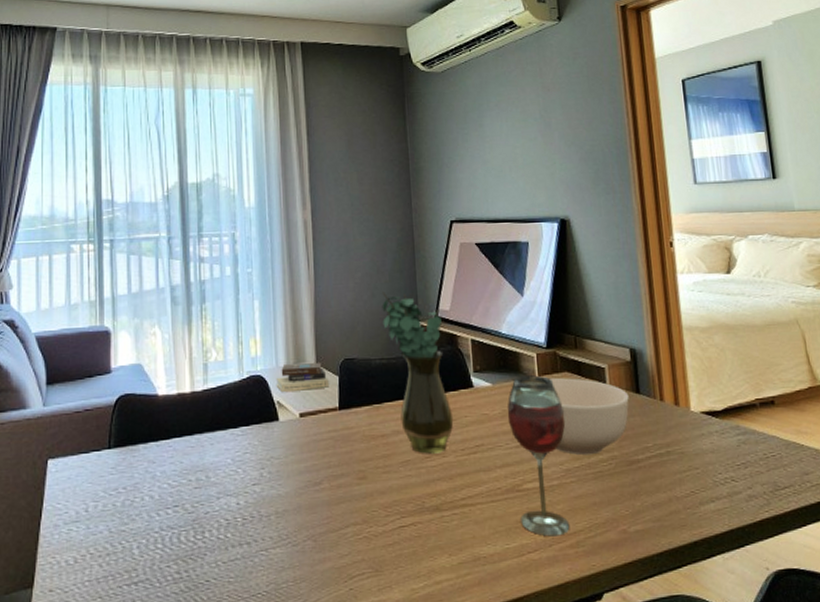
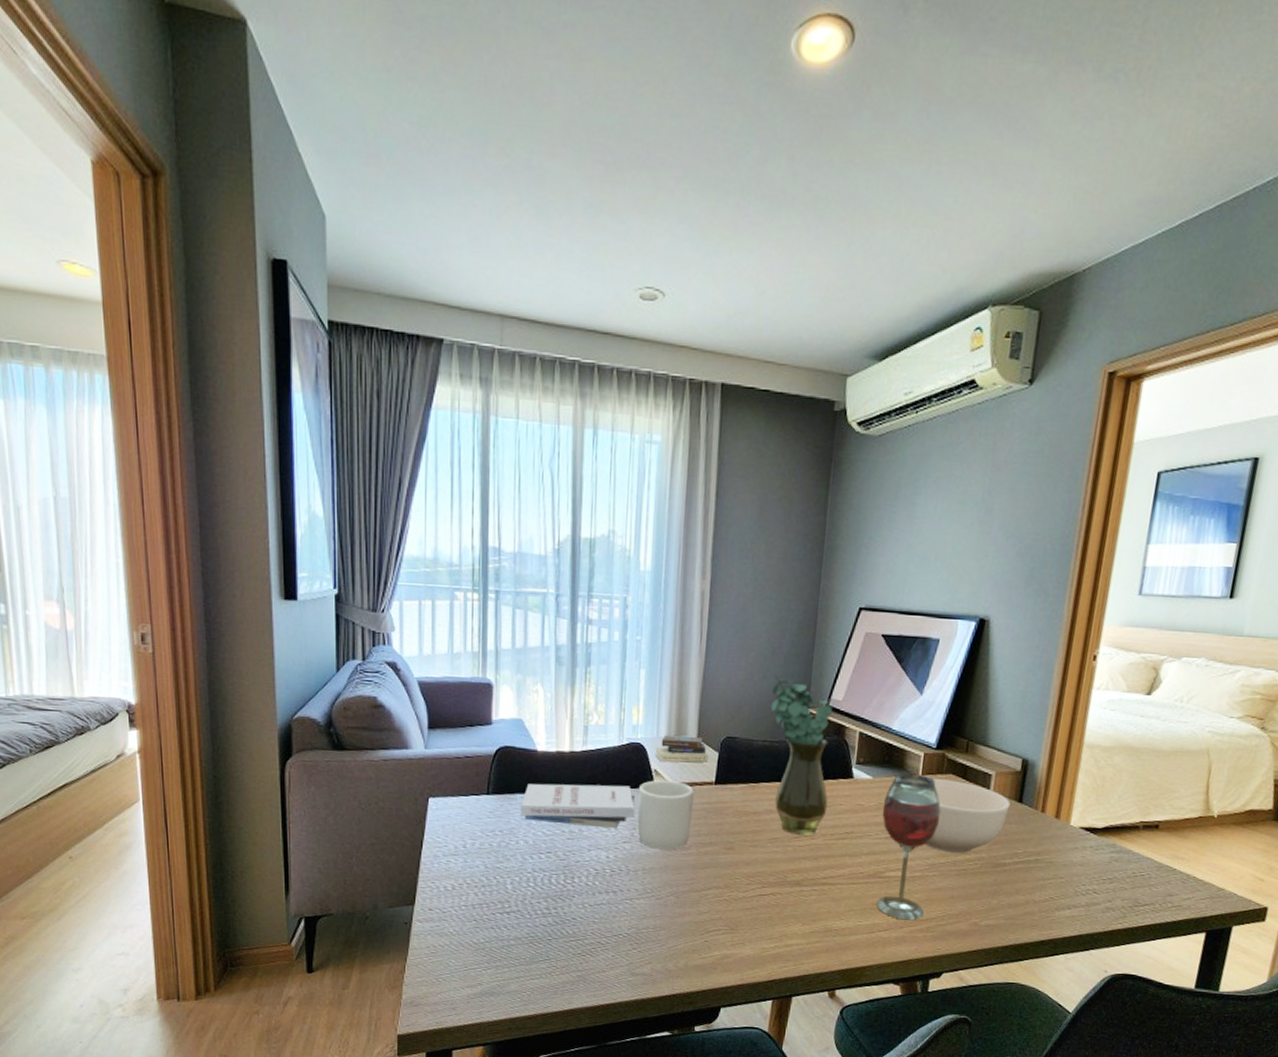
books: none [143,422,261,473] -> present [520,783,635,829]
mug: none [263,410,321,488] -> present [637,779,694,850]

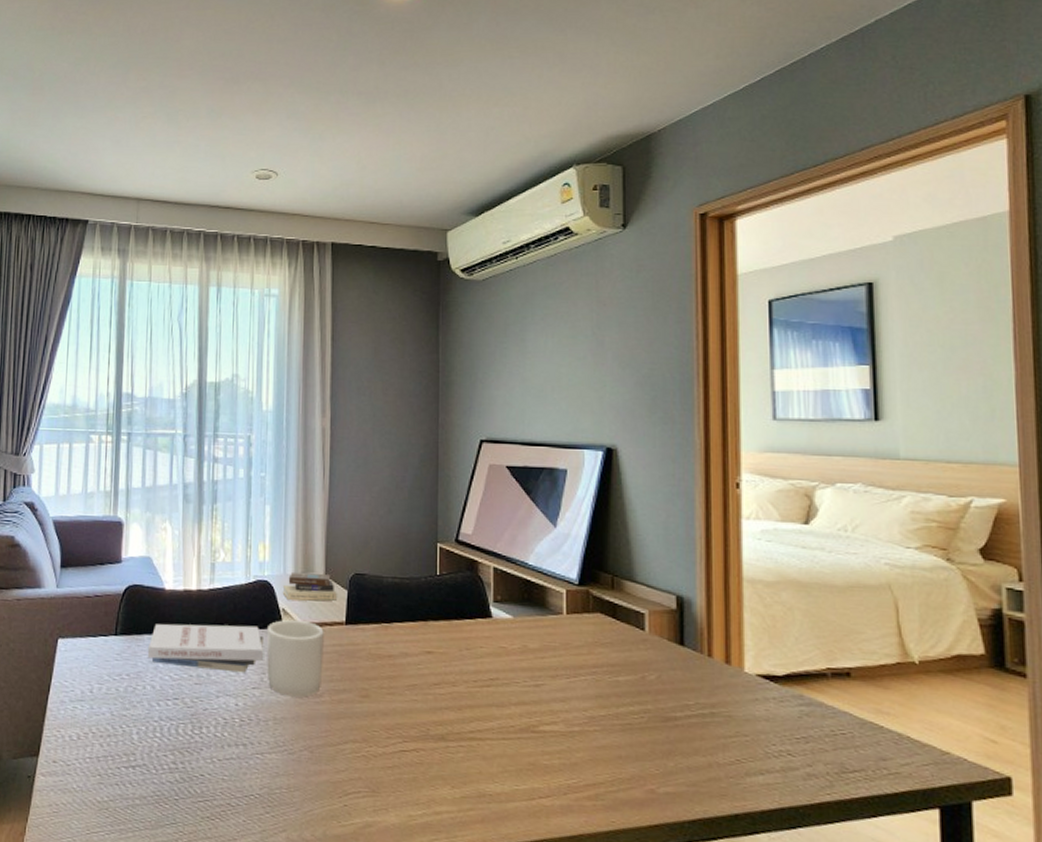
vase: present [770,674,832,835] -> none [398,508,468,682]
wineglass: present [877,773,941,921] -> none [528,612,594,785]
bowl: present [924,778,1010,854] -> none [579,617,671,705]

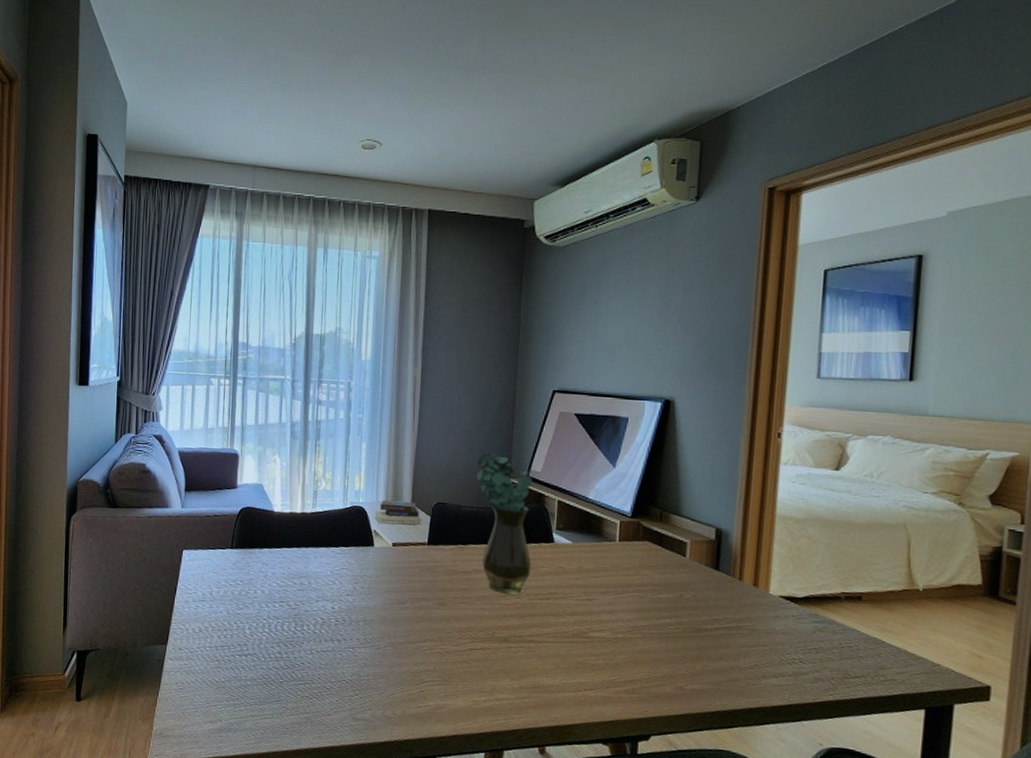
books: present [147,623,263,673] -> none [258,540,357,583]
mug: present [266,619,324,697] -> none [359,539,409,604]
vase: none [398,508,468,682] -> present [476,448,532,594]

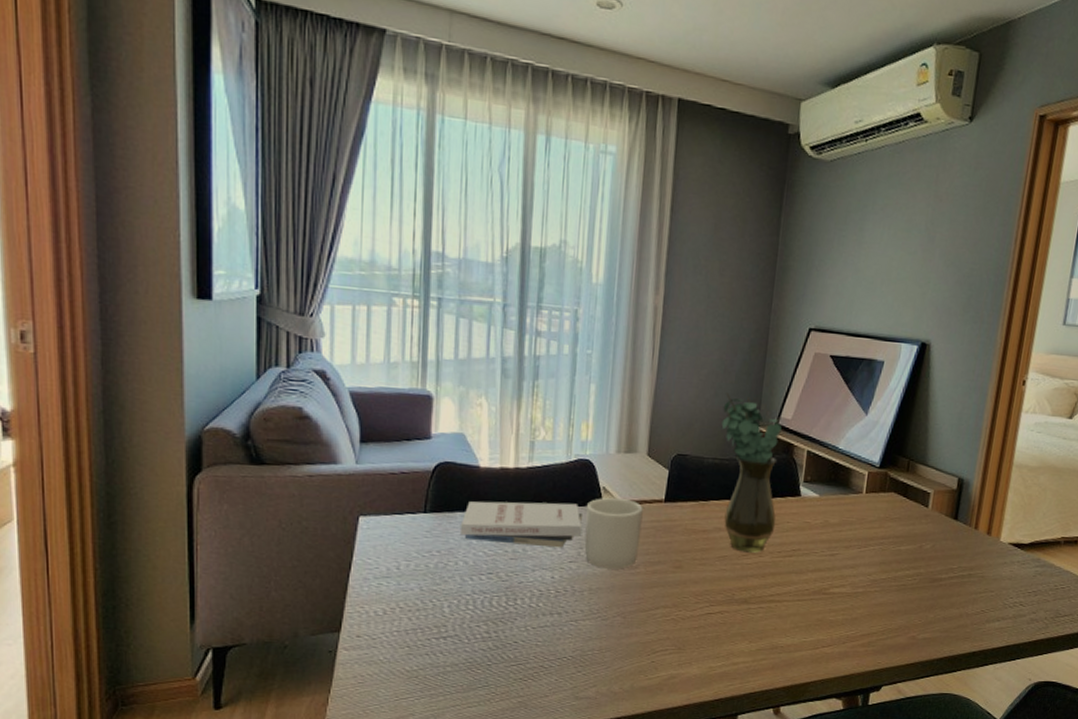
books: none [258,540,357,583] -> present [460,501,582,548]
mug: none [359,539,409,604] -> present [584,497,643,569]
books: present [374,500,421,525] -> none [604,452,658,480]

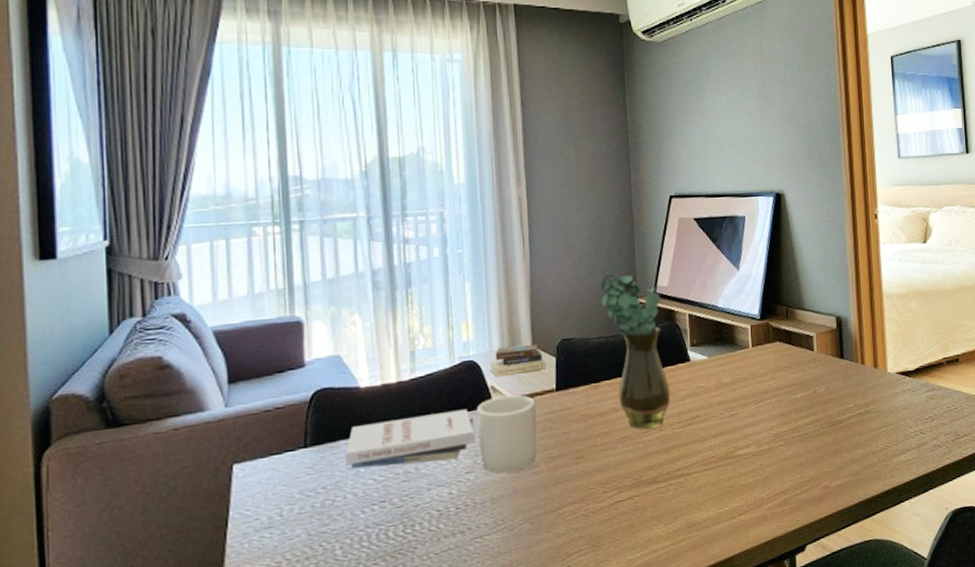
books: none [604,452,658,480] -> present [489,343,546,378]

